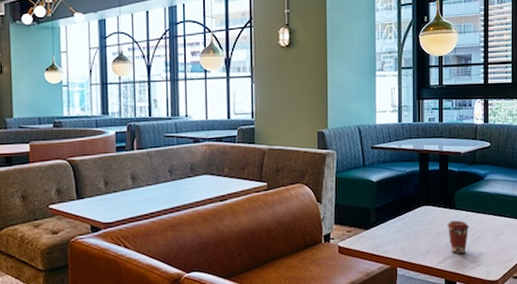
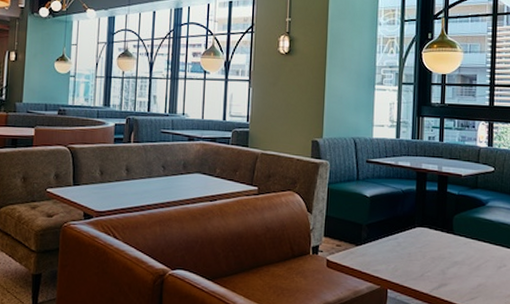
coffee cup: present [447,220,470,254] -> none [443,246,468,283]

